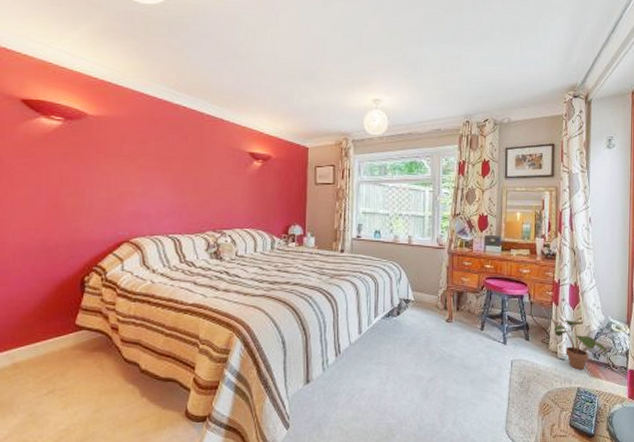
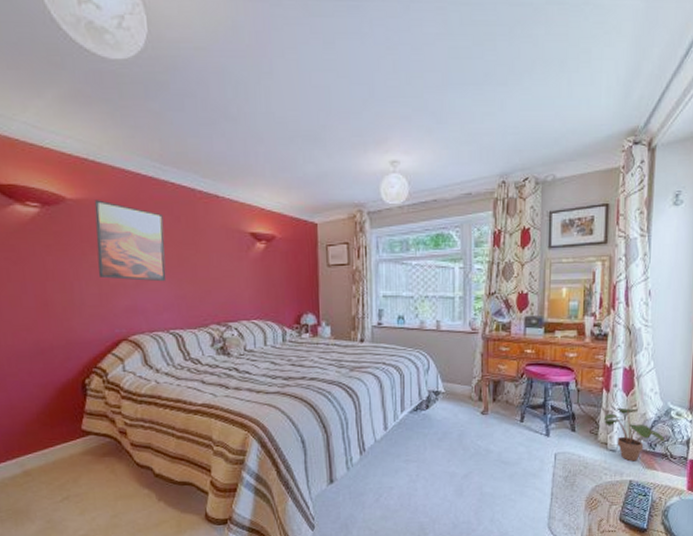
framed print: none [109,117,173,191] -> present [94,200,167,282]

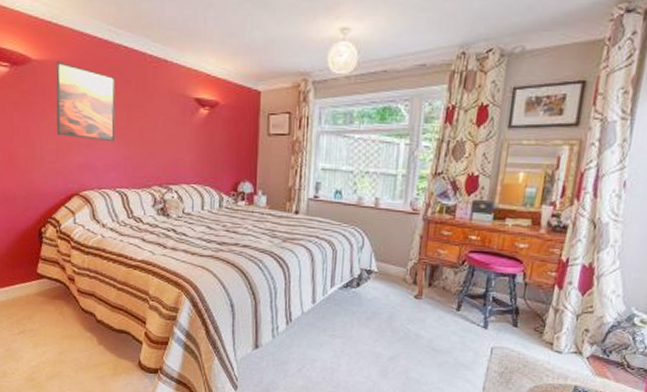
potted plant: present [603,407,666,462] -> none [551,307,624,367]

